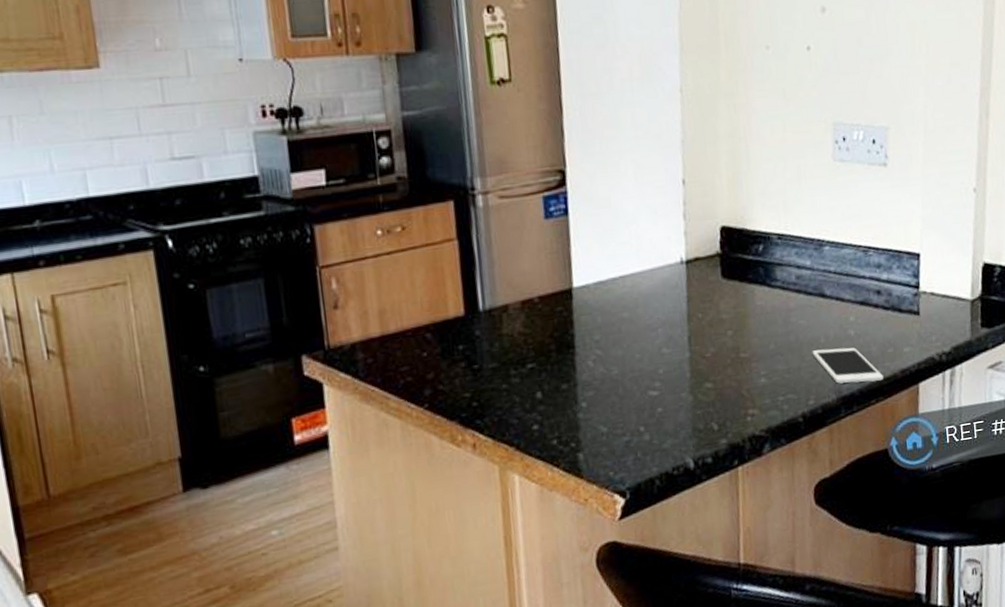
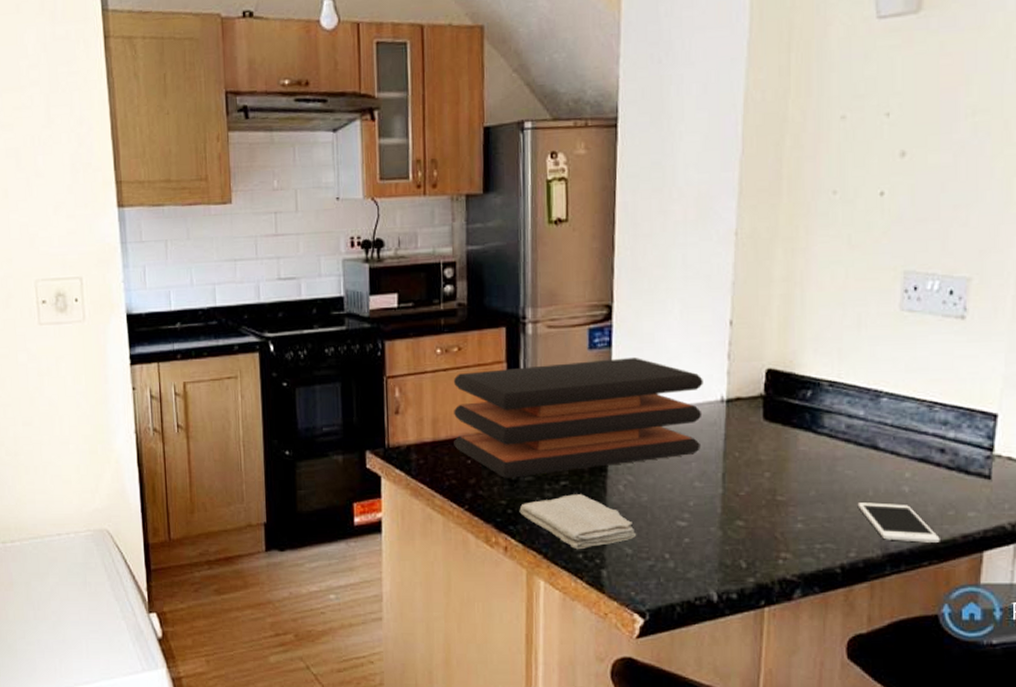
cutting board: none [399,224,665,369] -> present [453,358,703,479]
washcloth: none [485,375,611,436] -> present [519,494,637,550]

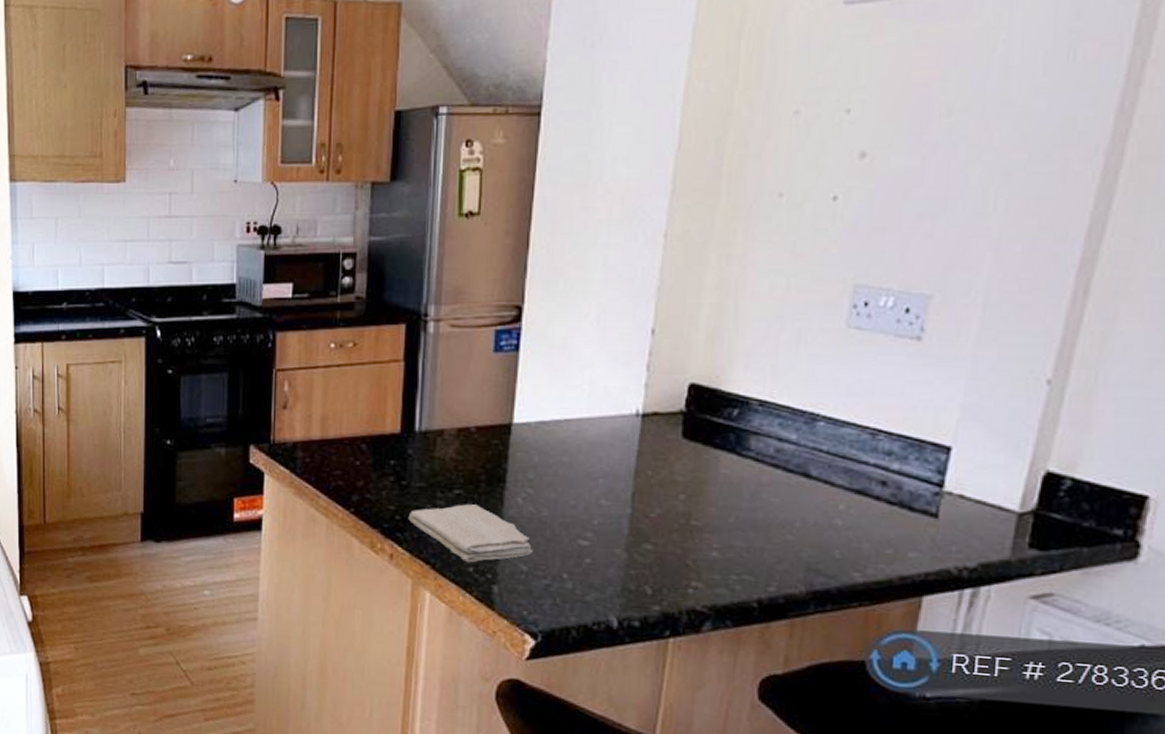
cutting board: present [453,358,703,479] -> none [343,363,618,484]
cell phone: present [857,502,940,543] -> none [782,534,874,583]

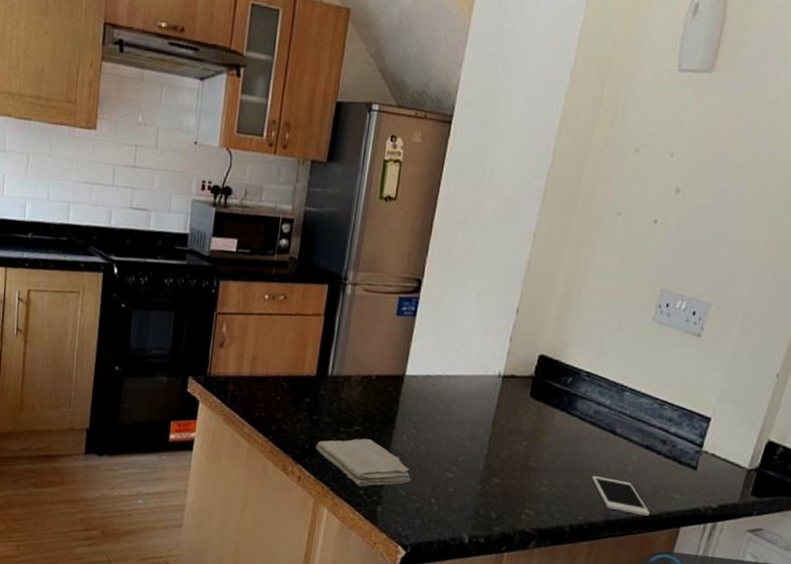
cell phone: none [782,534,874,583] -> present [591,476,650,516]

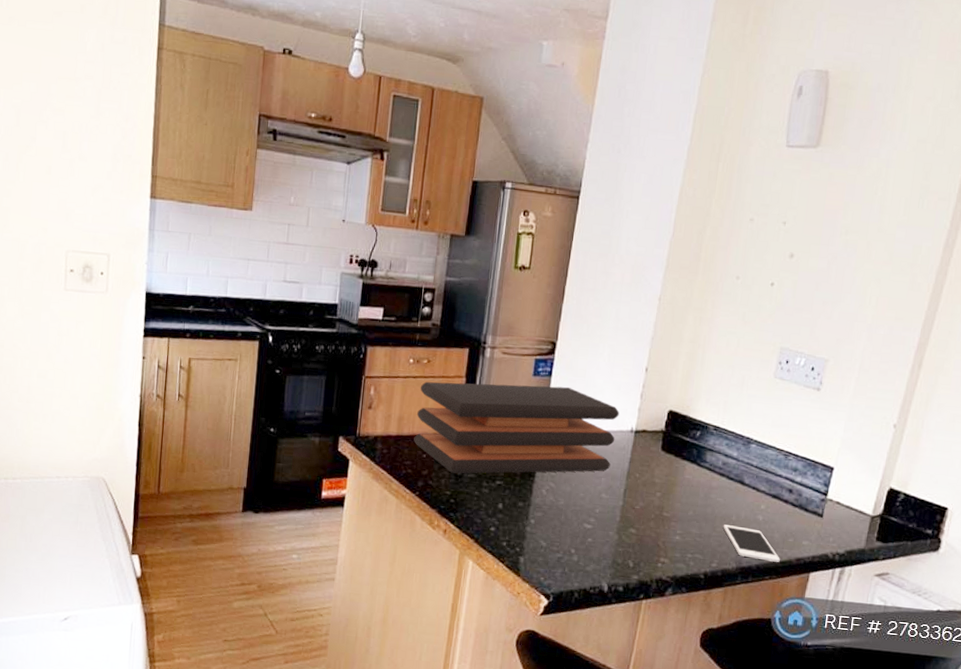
cutting board: none [268,319,487,419] -> present [414,381,619,474]
washcloth: present [315,438,412,487] -> none [460,492,552,539]

